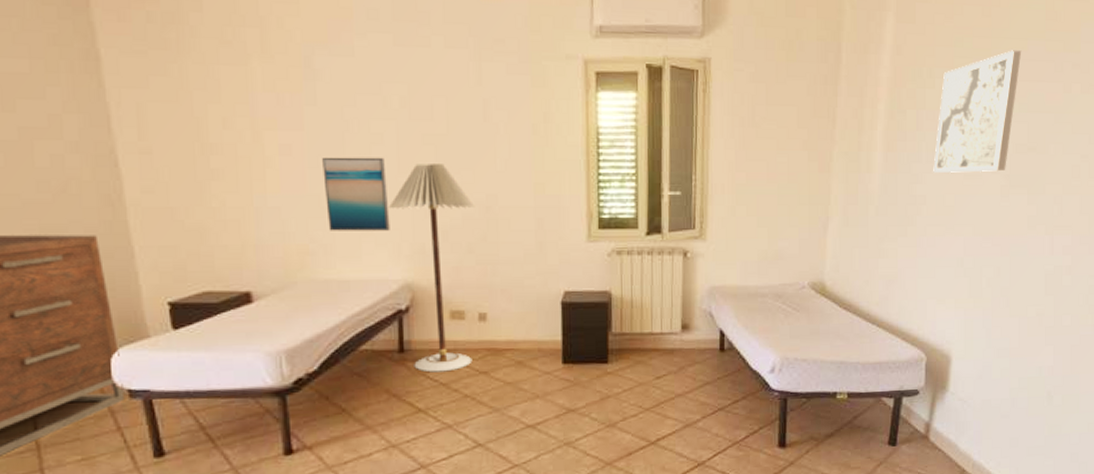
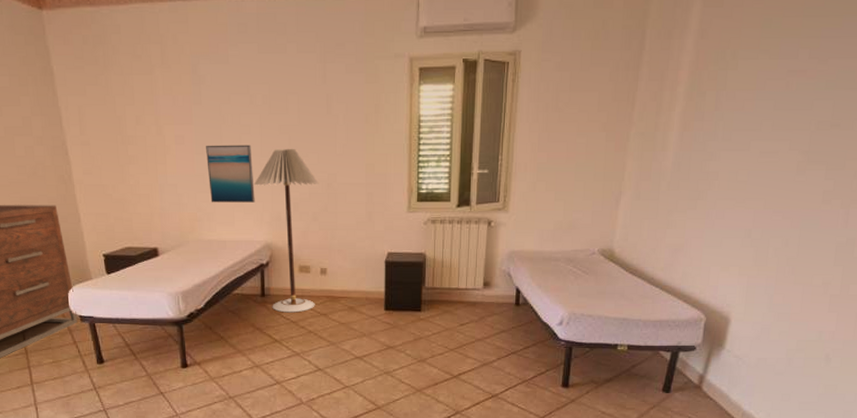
wall art: present [933,50,1022,173] -> none [728,28,835,150]

